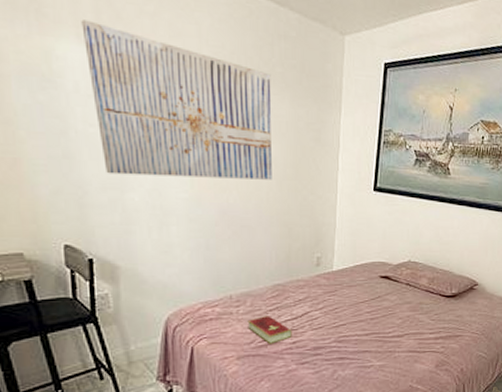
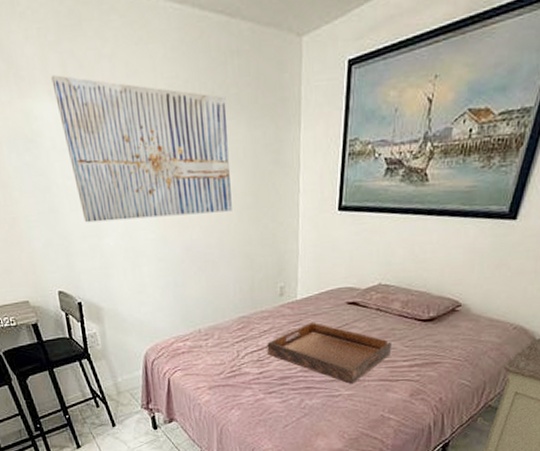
hardcover book: present [247,314,292,344] -> none [216,346,259,375]
serving tray: none [302,292,419,356] -> present [267,321,392,385]

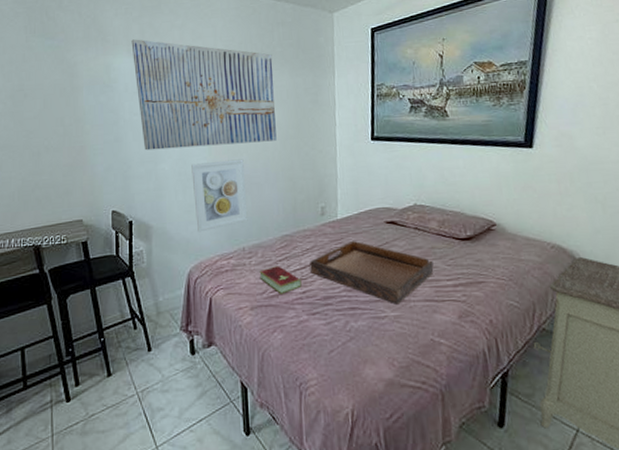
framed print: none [138,233,203,314] -> present [191,159,248,232]
hardcover book: none [216,346,259,375] -> present [259,265,302,294]

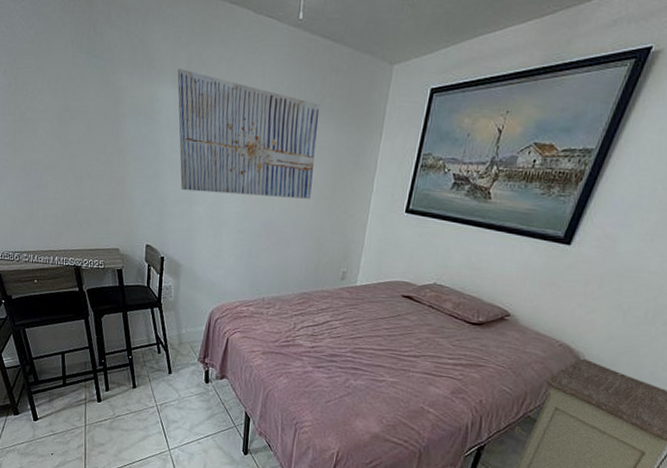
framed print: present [191,159,248,232] -> none [222,210,275,278]
hardcover book: present [259,265,302,294] -> none [274,318,312,346]
serving tray: present [310,240,434,306] -> none [322,307,439,373]

